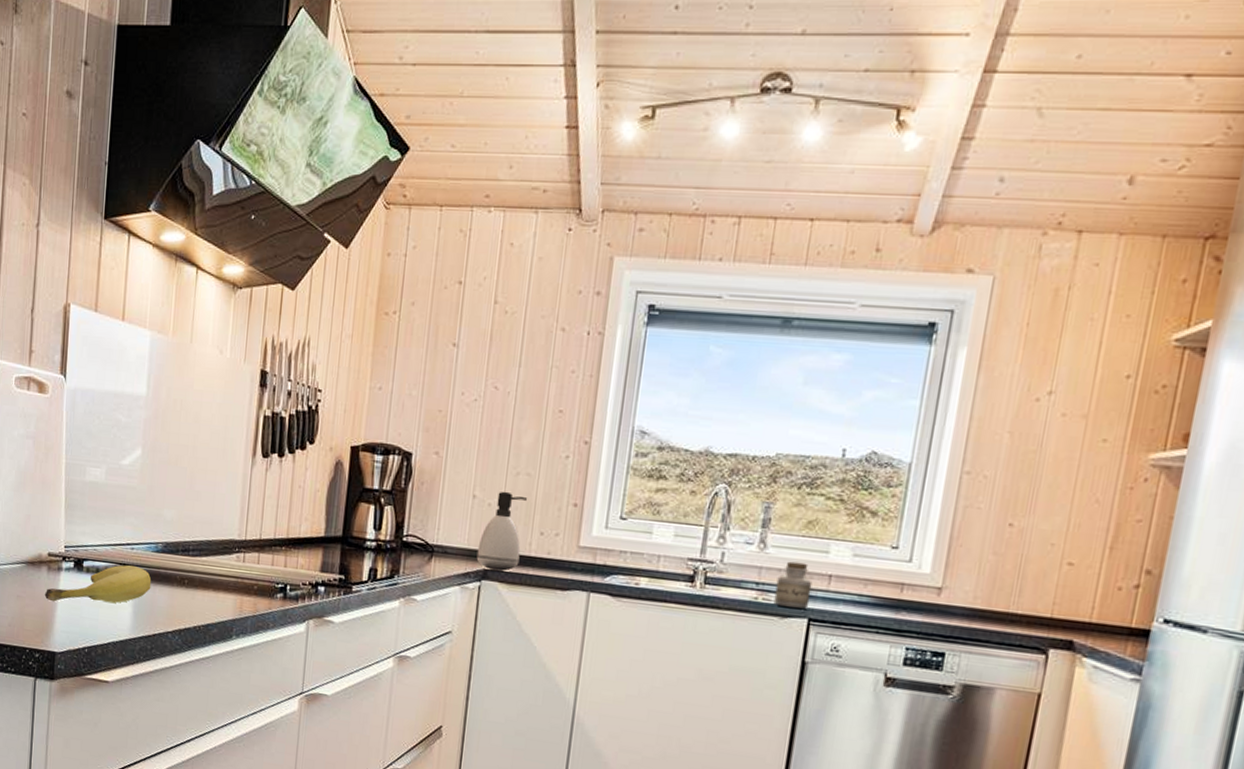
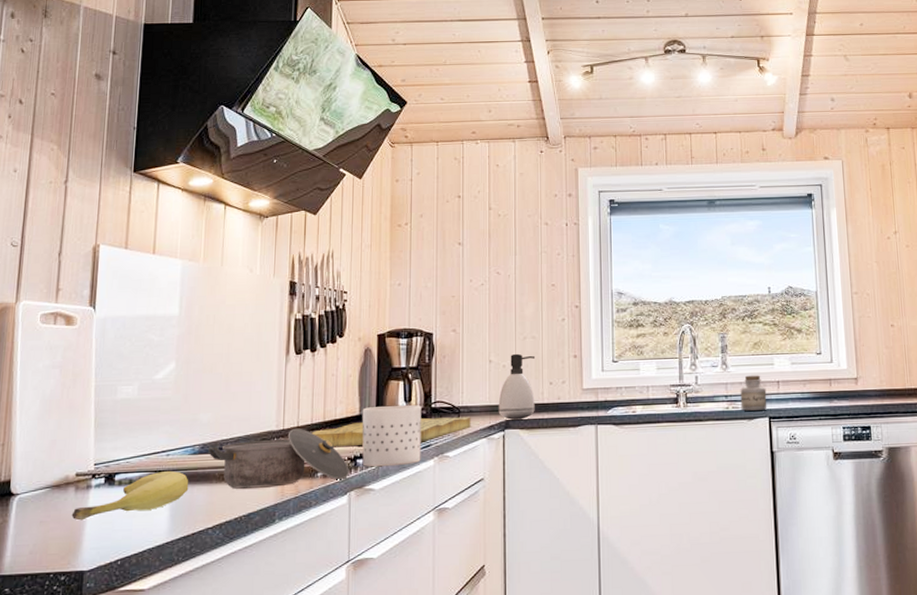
cooking pot: none [171,540,310,606] -> present [208,428,349,490]
cutting board: none [273,544,445,580] -> present [311,416,471,446]
mug: none [323,529,392,602] -> present [362,404,422,467]

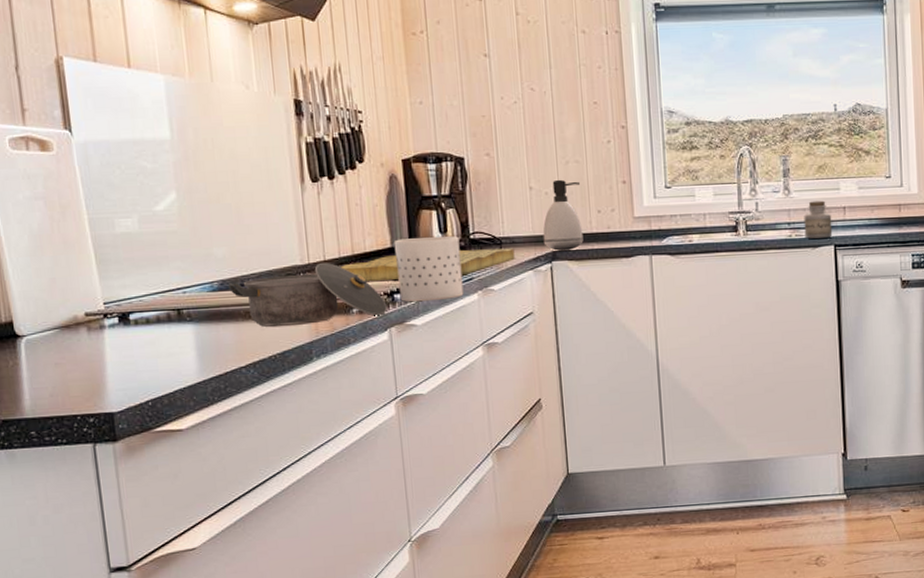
fruit: present [71,471,189,521] -> none [88,309,214,362]

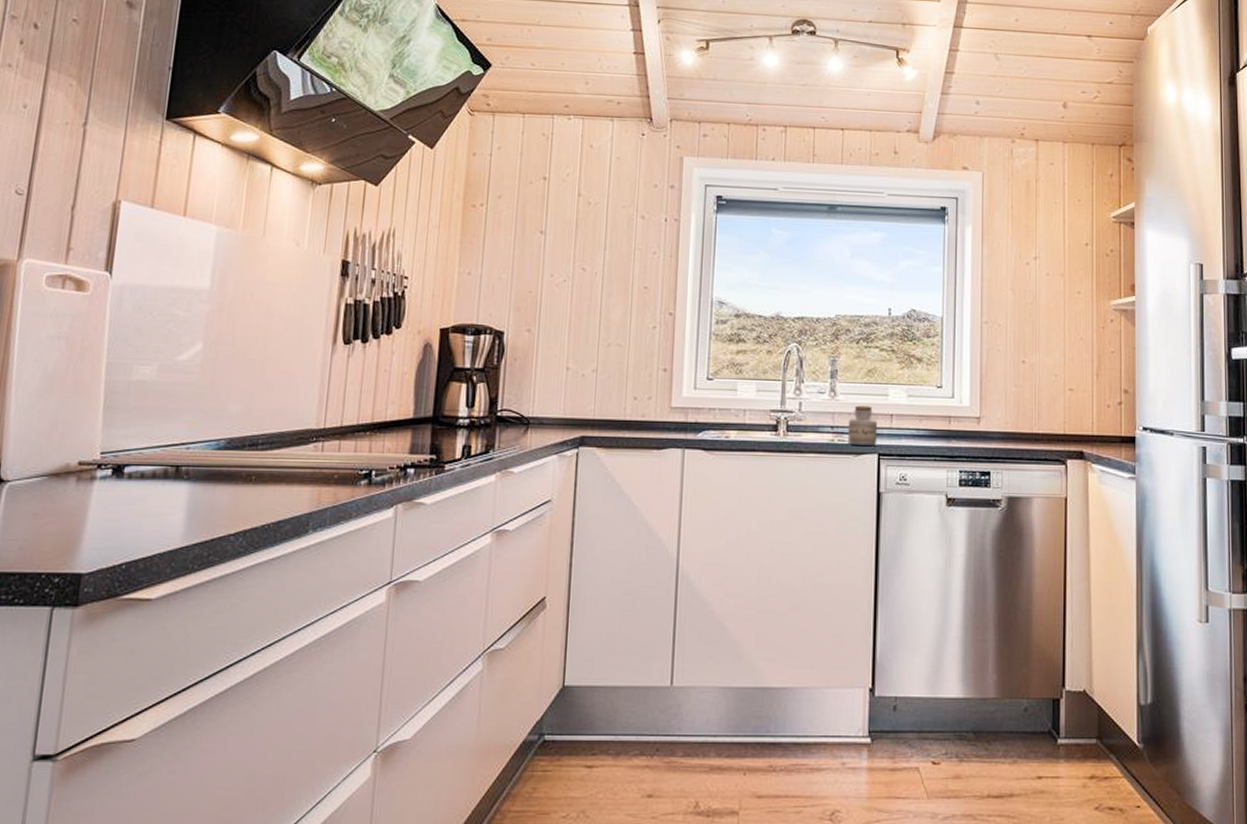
cooking pot: present [229,262,387,328] -> none [235,428,398,494]
cutting board: present [340,248,515,281] -> none [356,426,541,455]
mug: present [394,235,464,303] -> none [413,410,486,479]
soap dispenser: present [543,179,583,251] -> none [573,361,620,437]

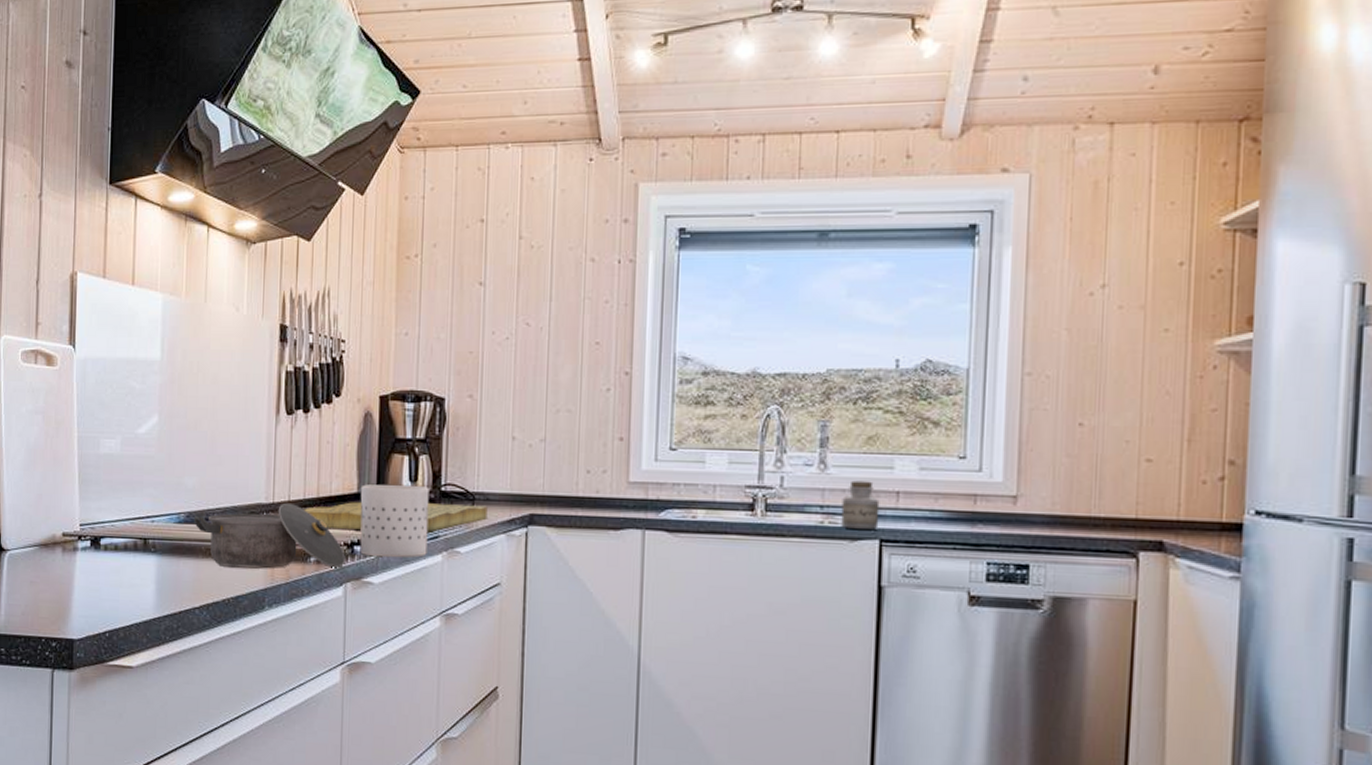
cooking pot: none [235,428,398,494] -> present [194,502,345,570]
cutting board: none [356,426,541,455] -> present [304,502,488,533]
mug: none [413,410,486,479] -> present [360,484,429,559]

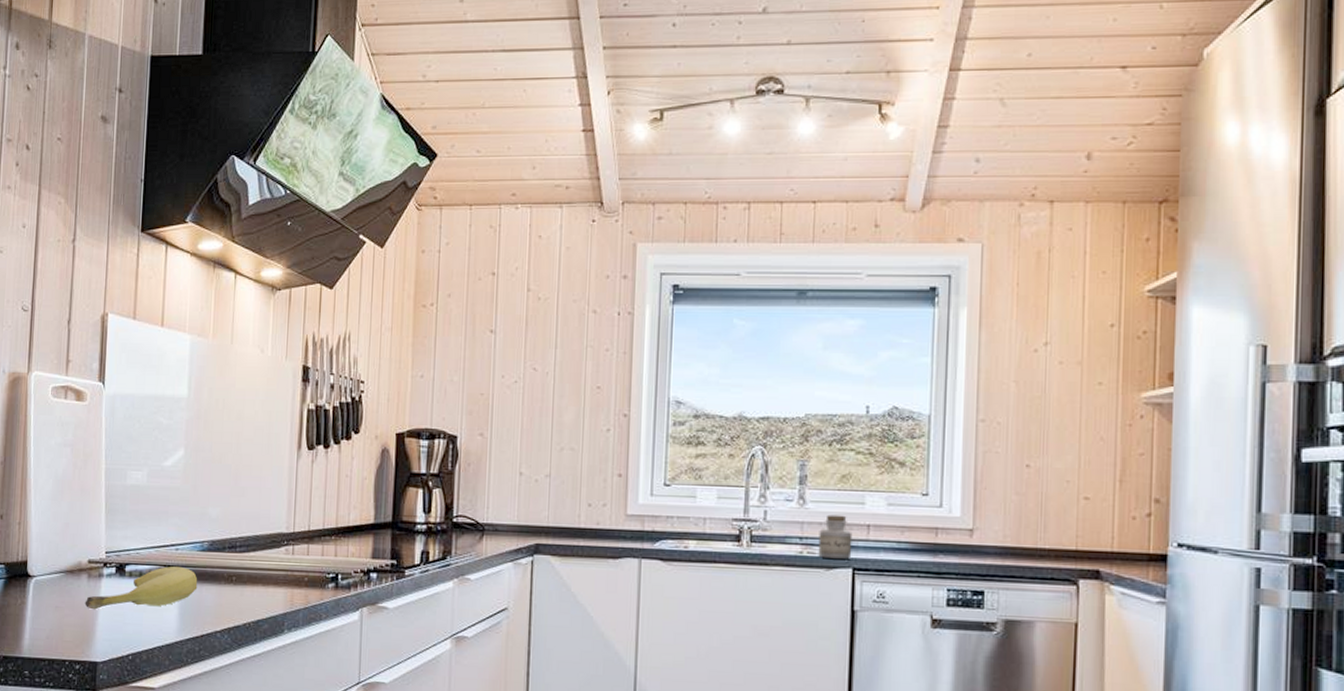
fruit: none [60,539,175,585] -> present [84,566,198,610]
cooking pot: present [194,502,345,570] -> none [217,532,362,595]
cutting board: present [304,502,488,533] -> none [323,532,496,561]
mug: present [360,484,429,559] -> none [375,515,442,585]

